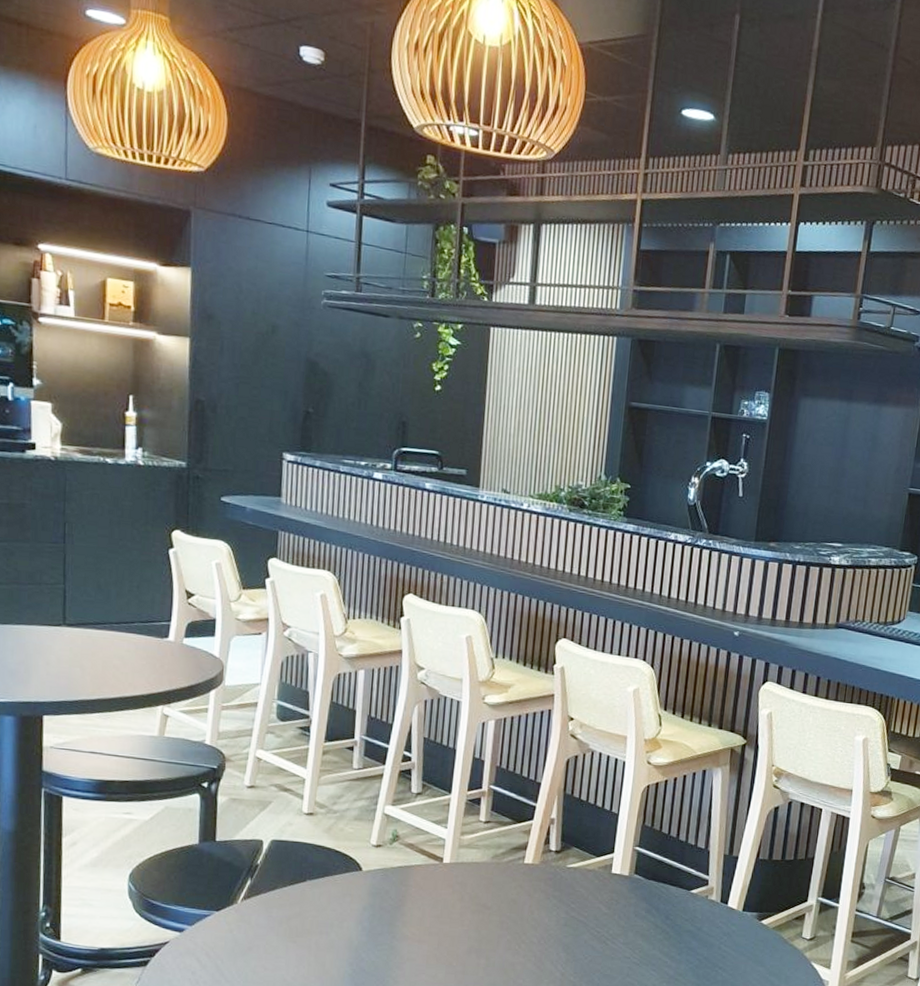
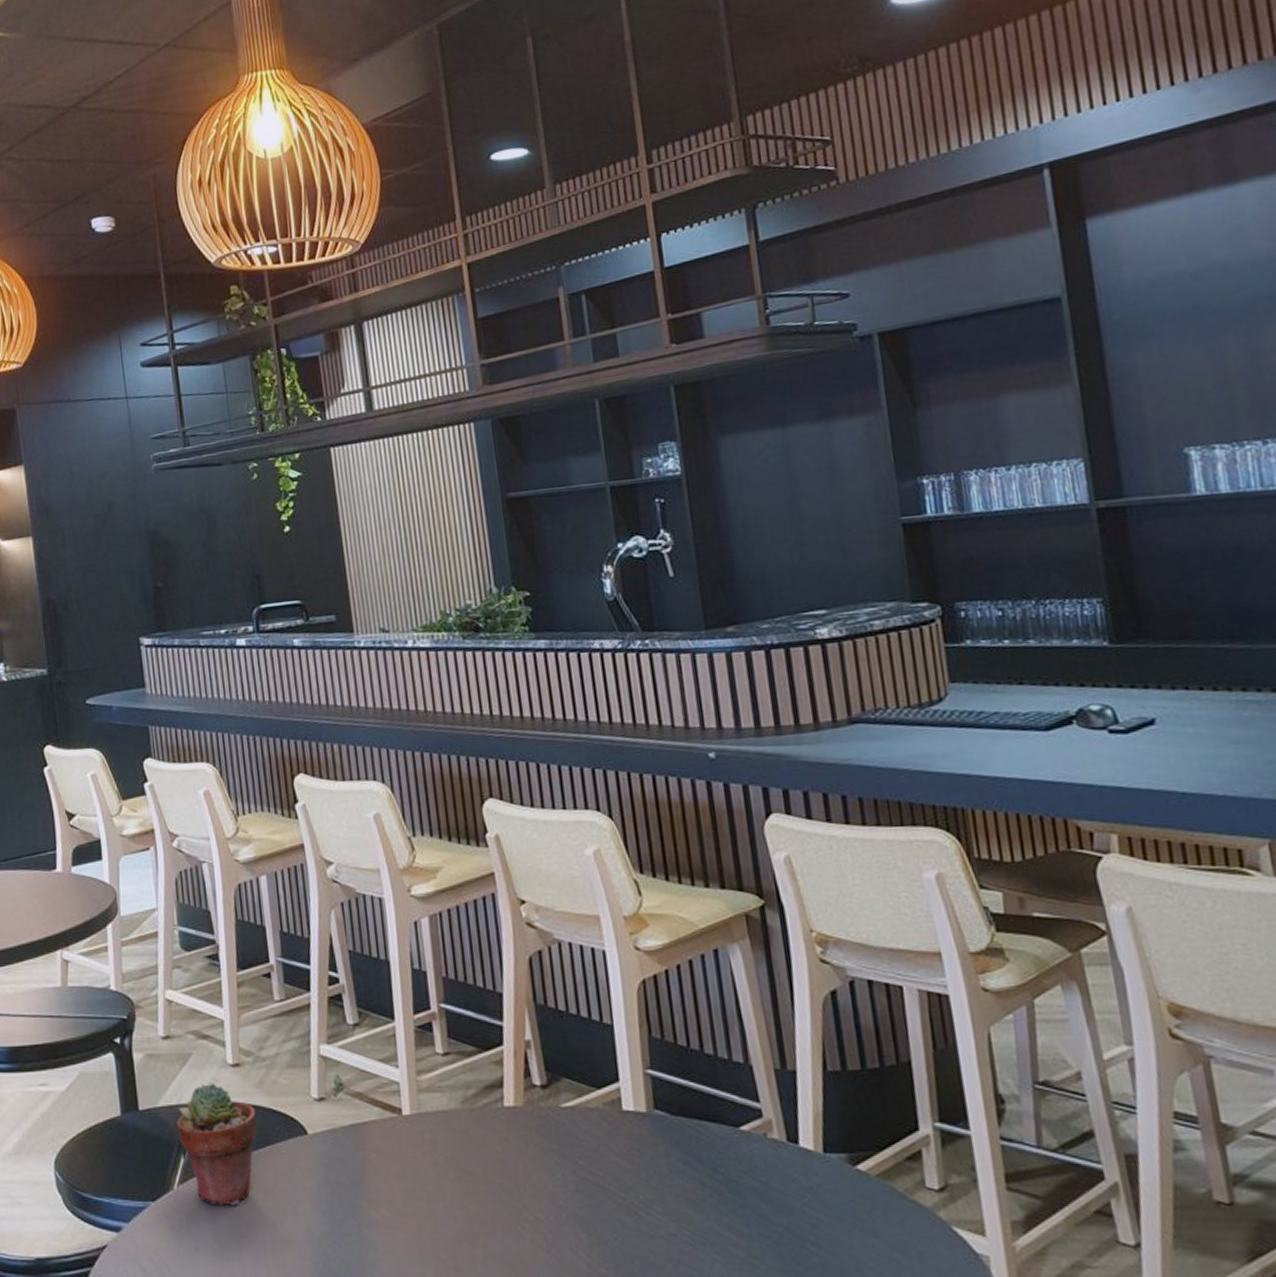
potted succulent: none [248,825,321,918] -> present [176,1082,258,1205]

